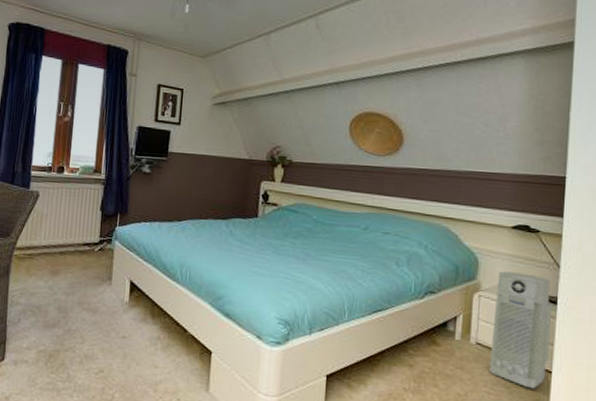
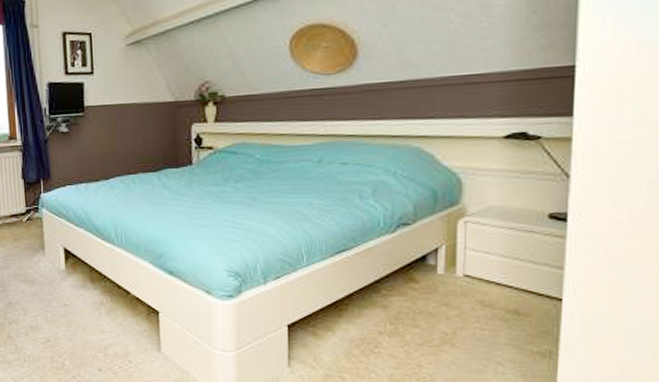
air purifier: present [489,271,553,389] -> none [481,189,562,320]

